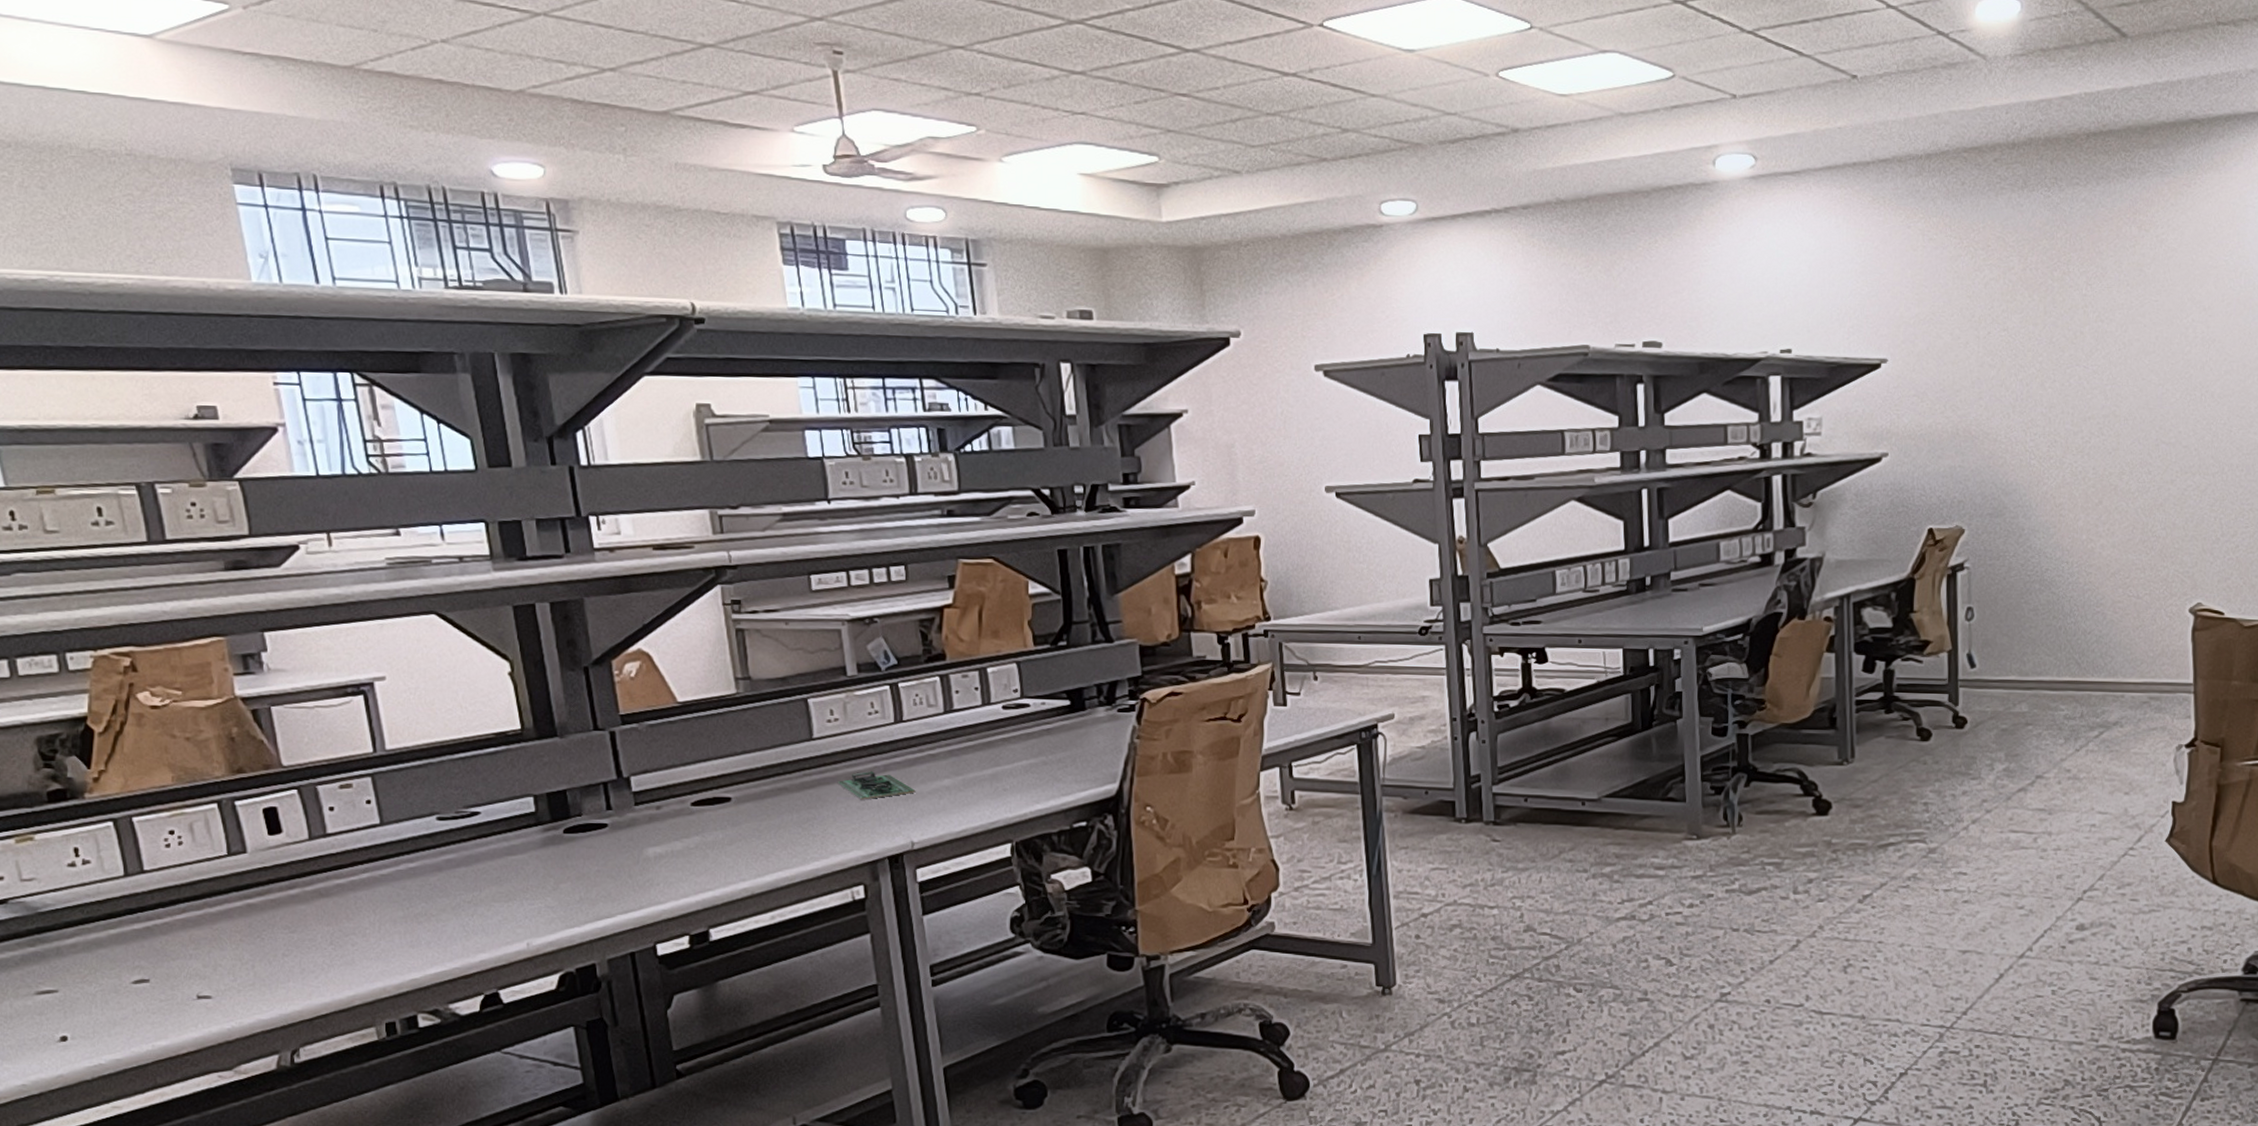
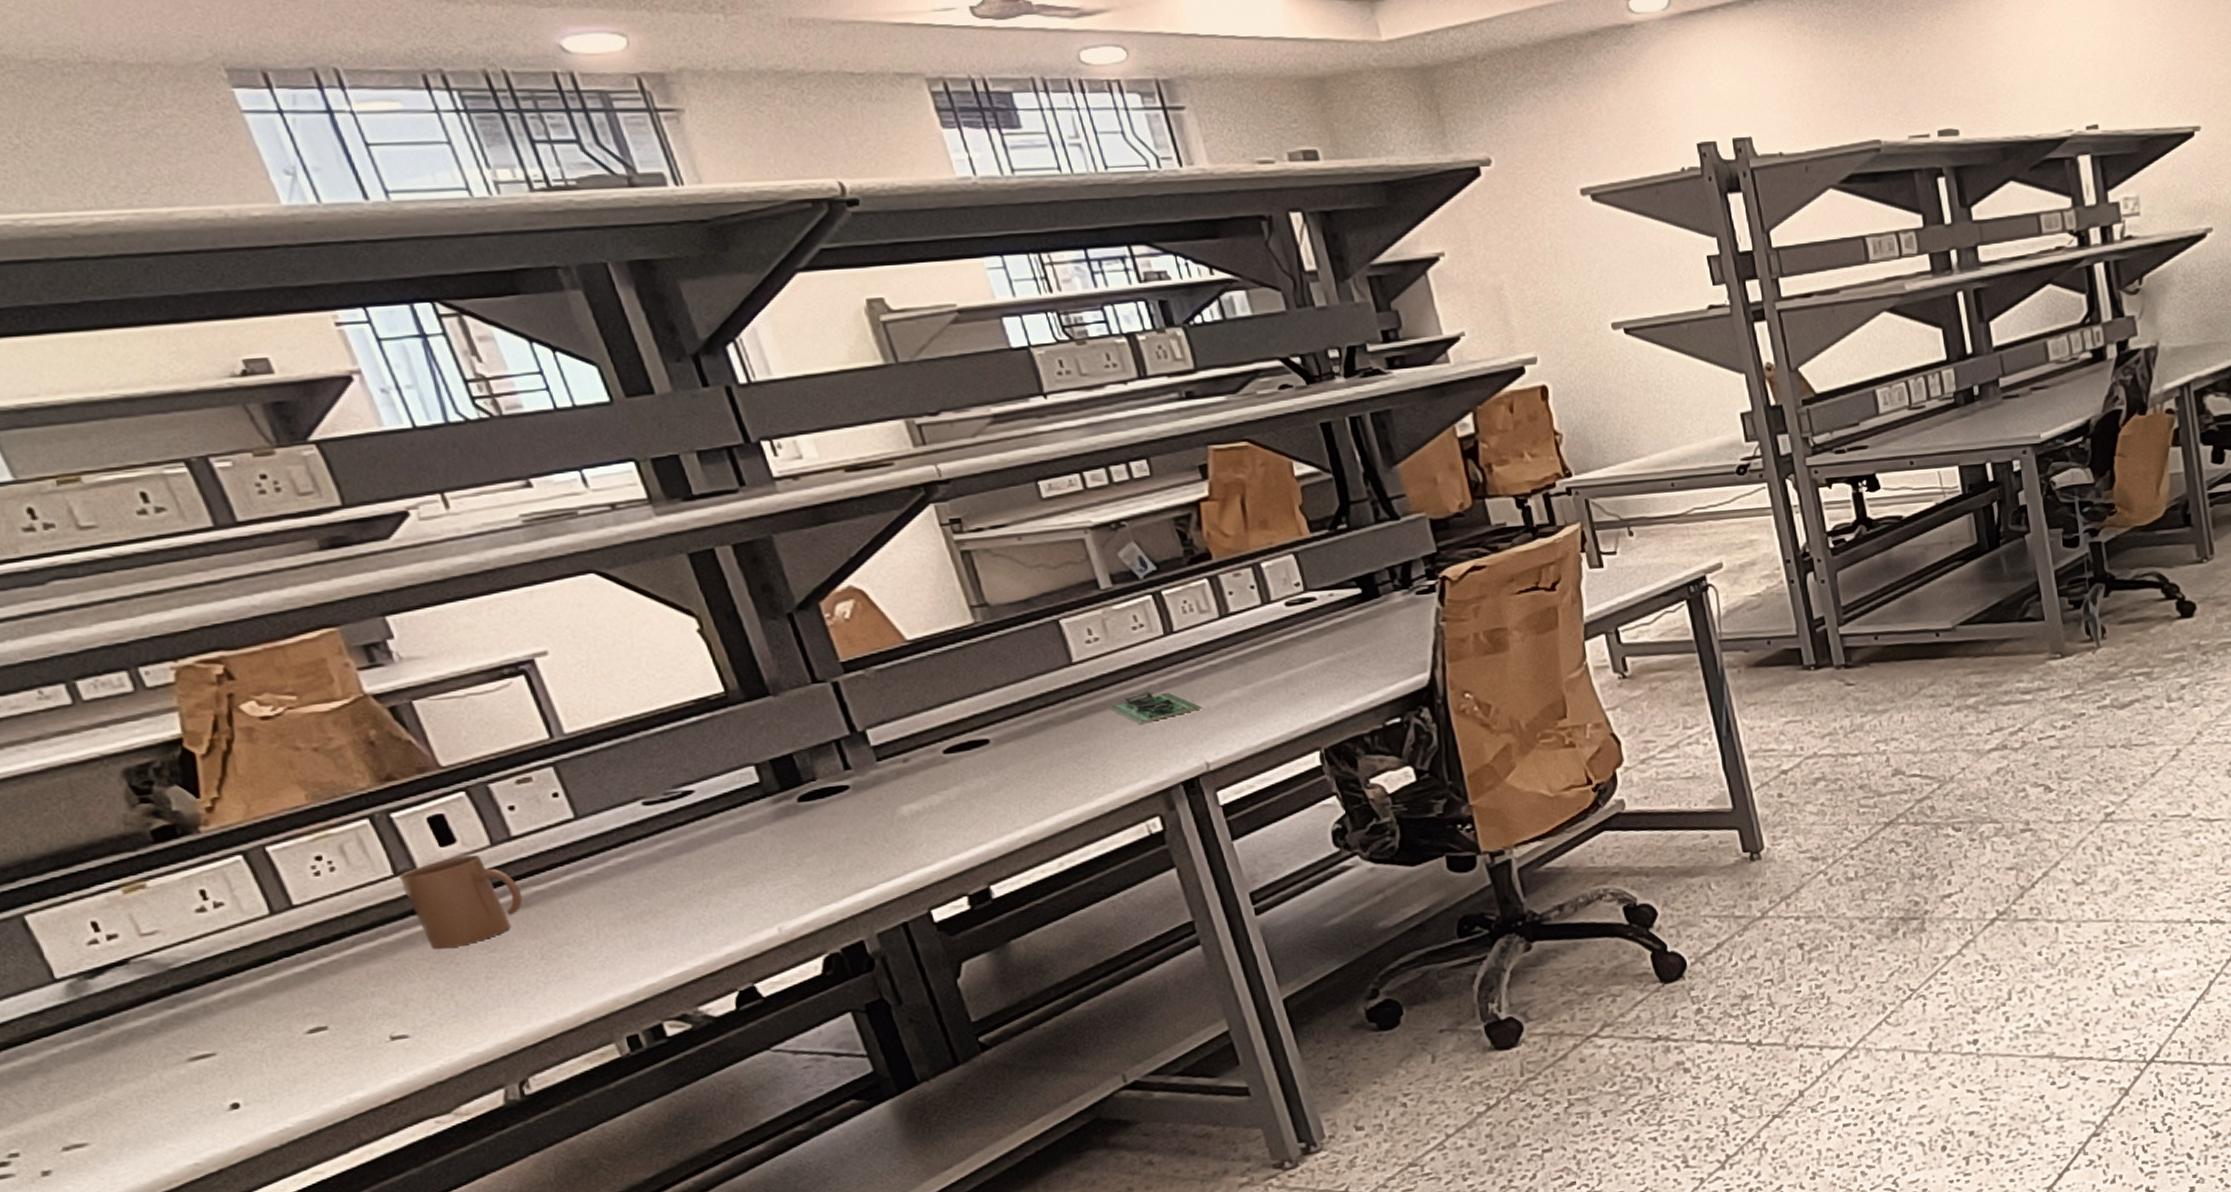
mug: none [231,845,325,925] -> present [399,854,523,950]

